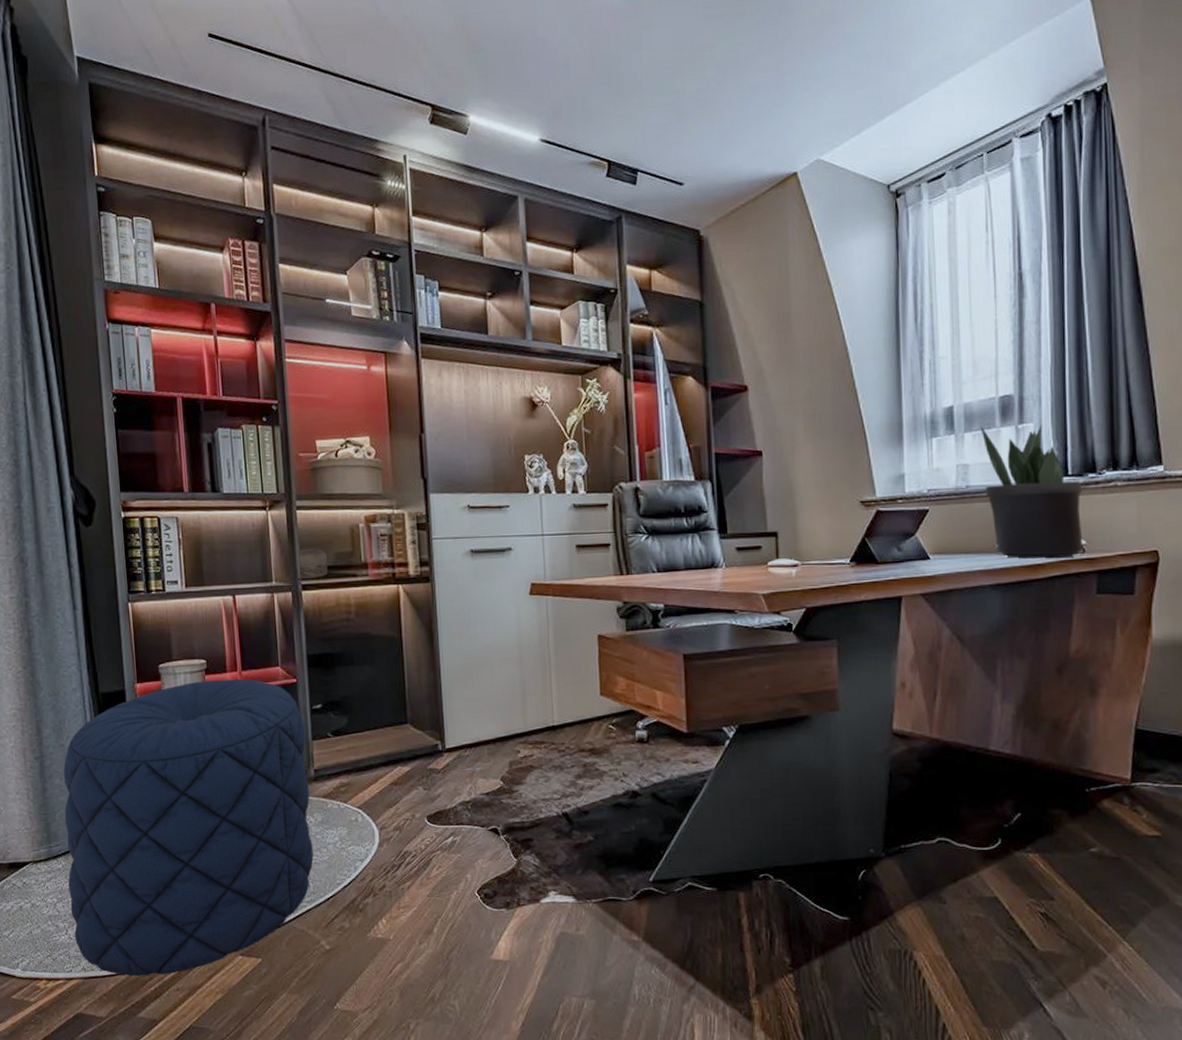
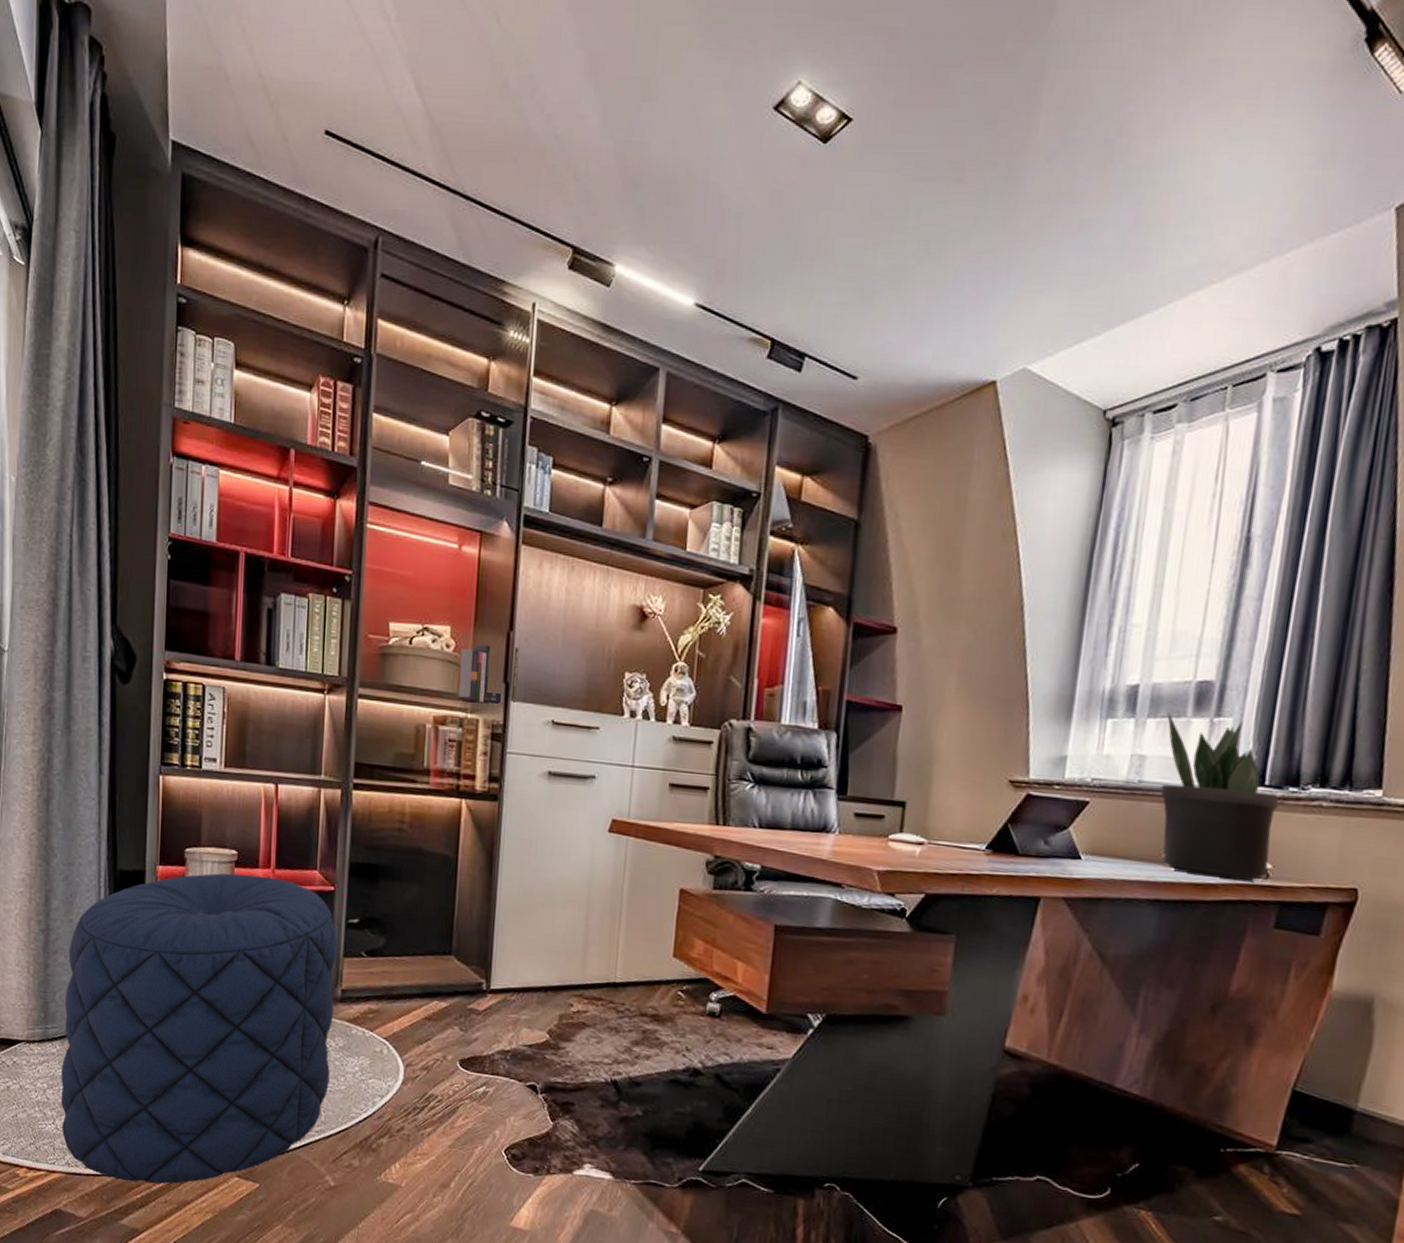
decorative box: present [298,548,328,580] -> none [350,743,386,778]
books: none [382,447,434,500] -> present [458,644,520,704]

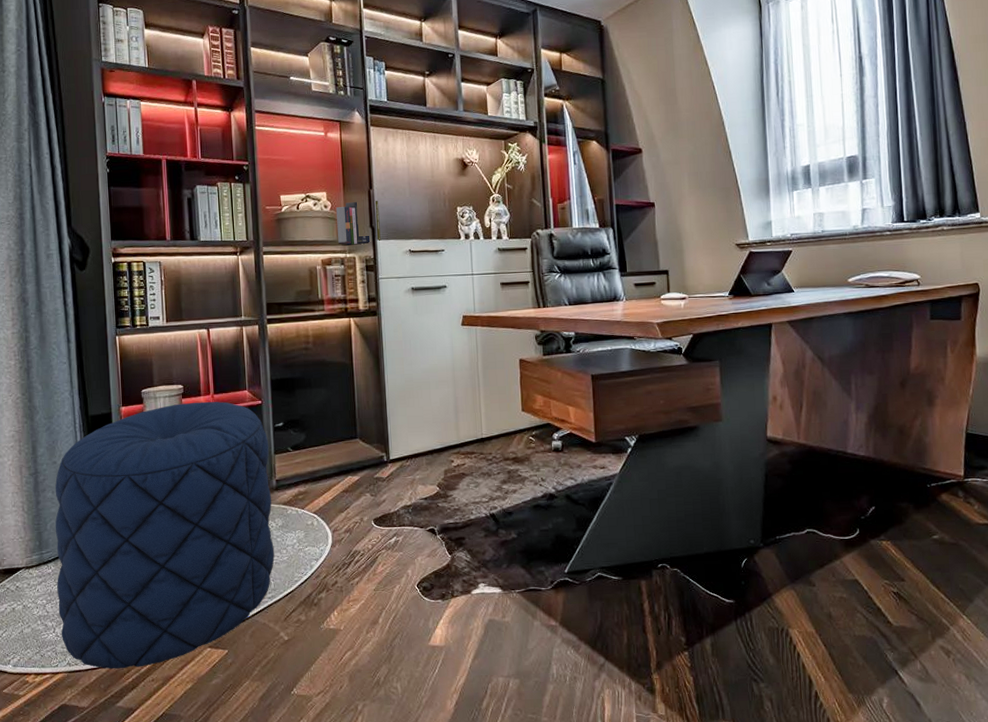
planter: present [1160,711,1279,881] -> none [832,180,918,291]

